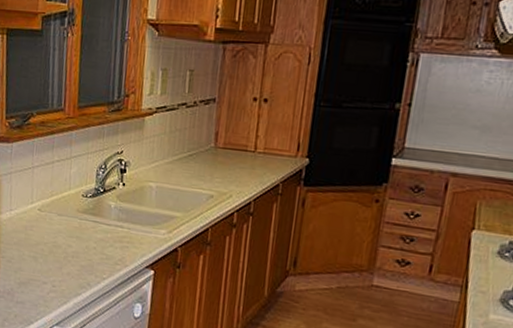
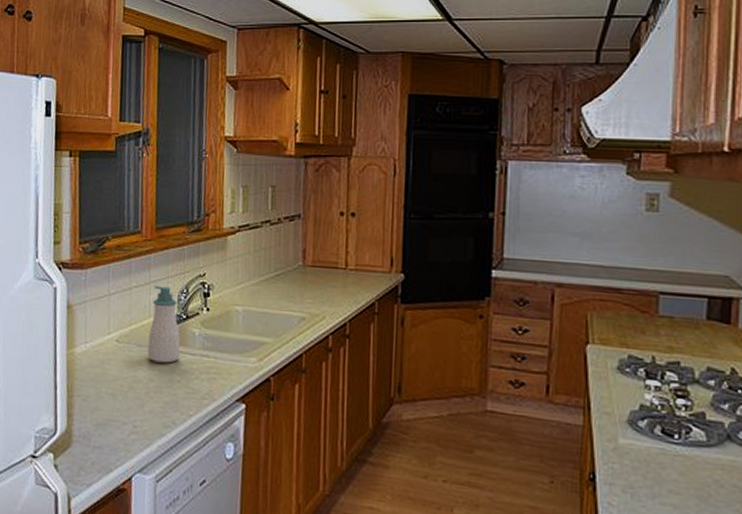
soap bottle: none [67,161,98,232] -> present [147,286,181,364]

